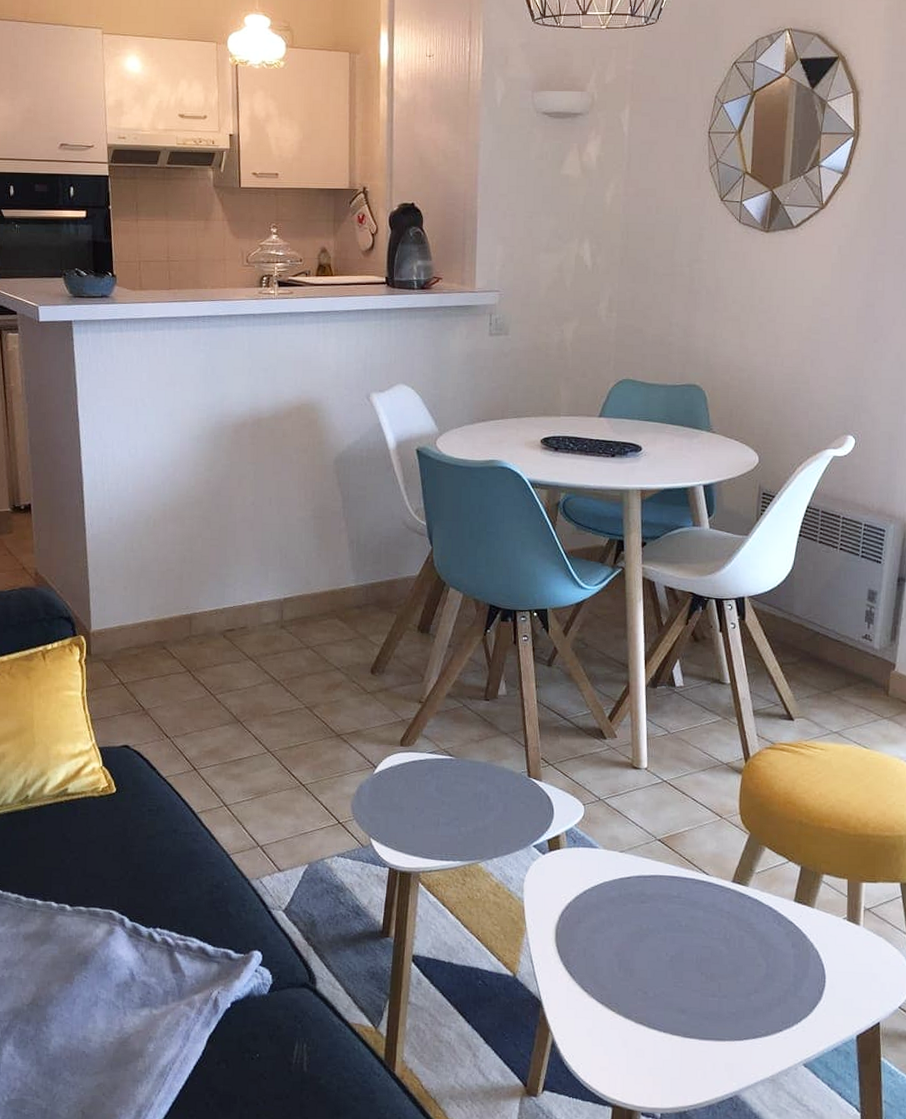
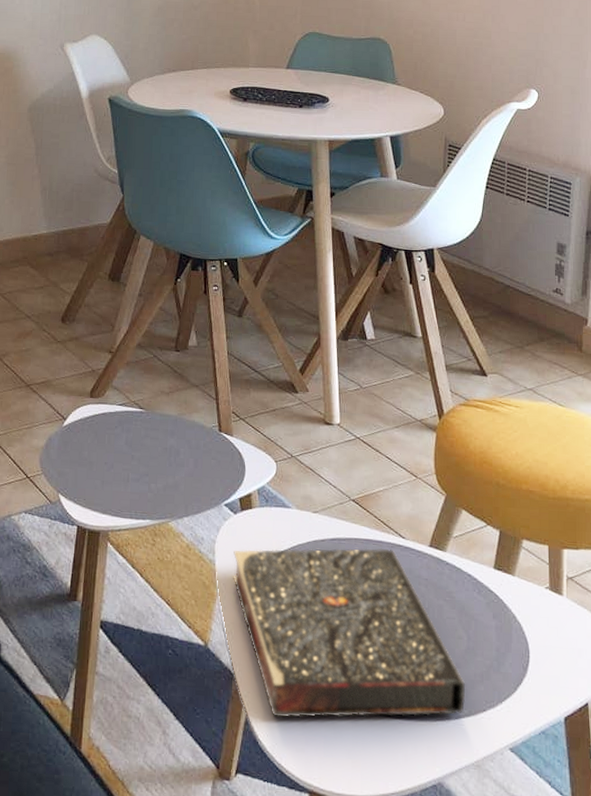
book: none [541,884,764,1040] -> present [233,548,466,718]

